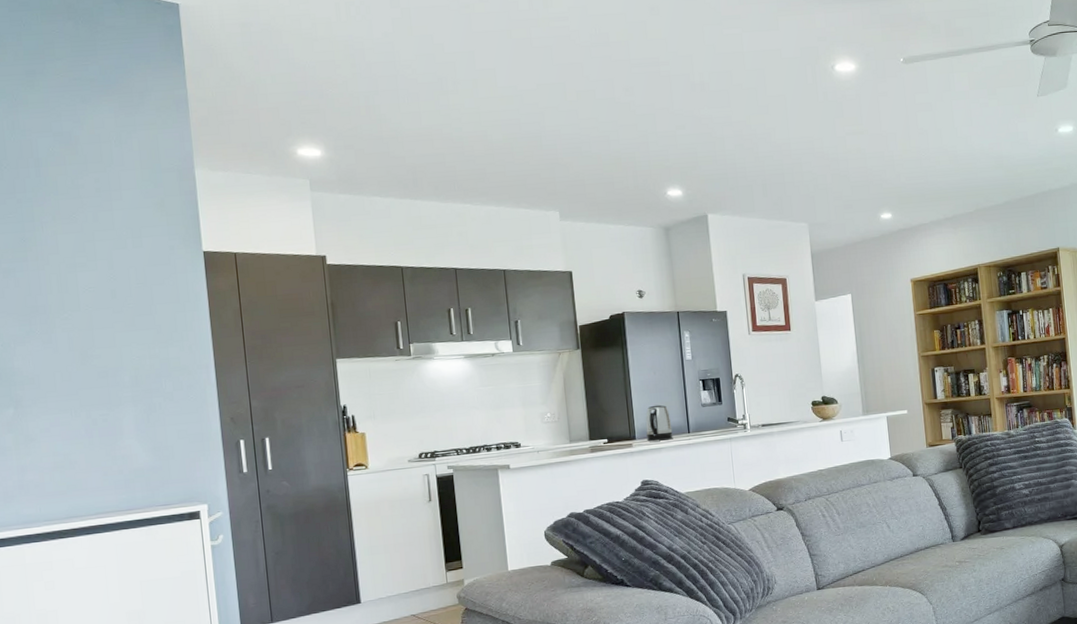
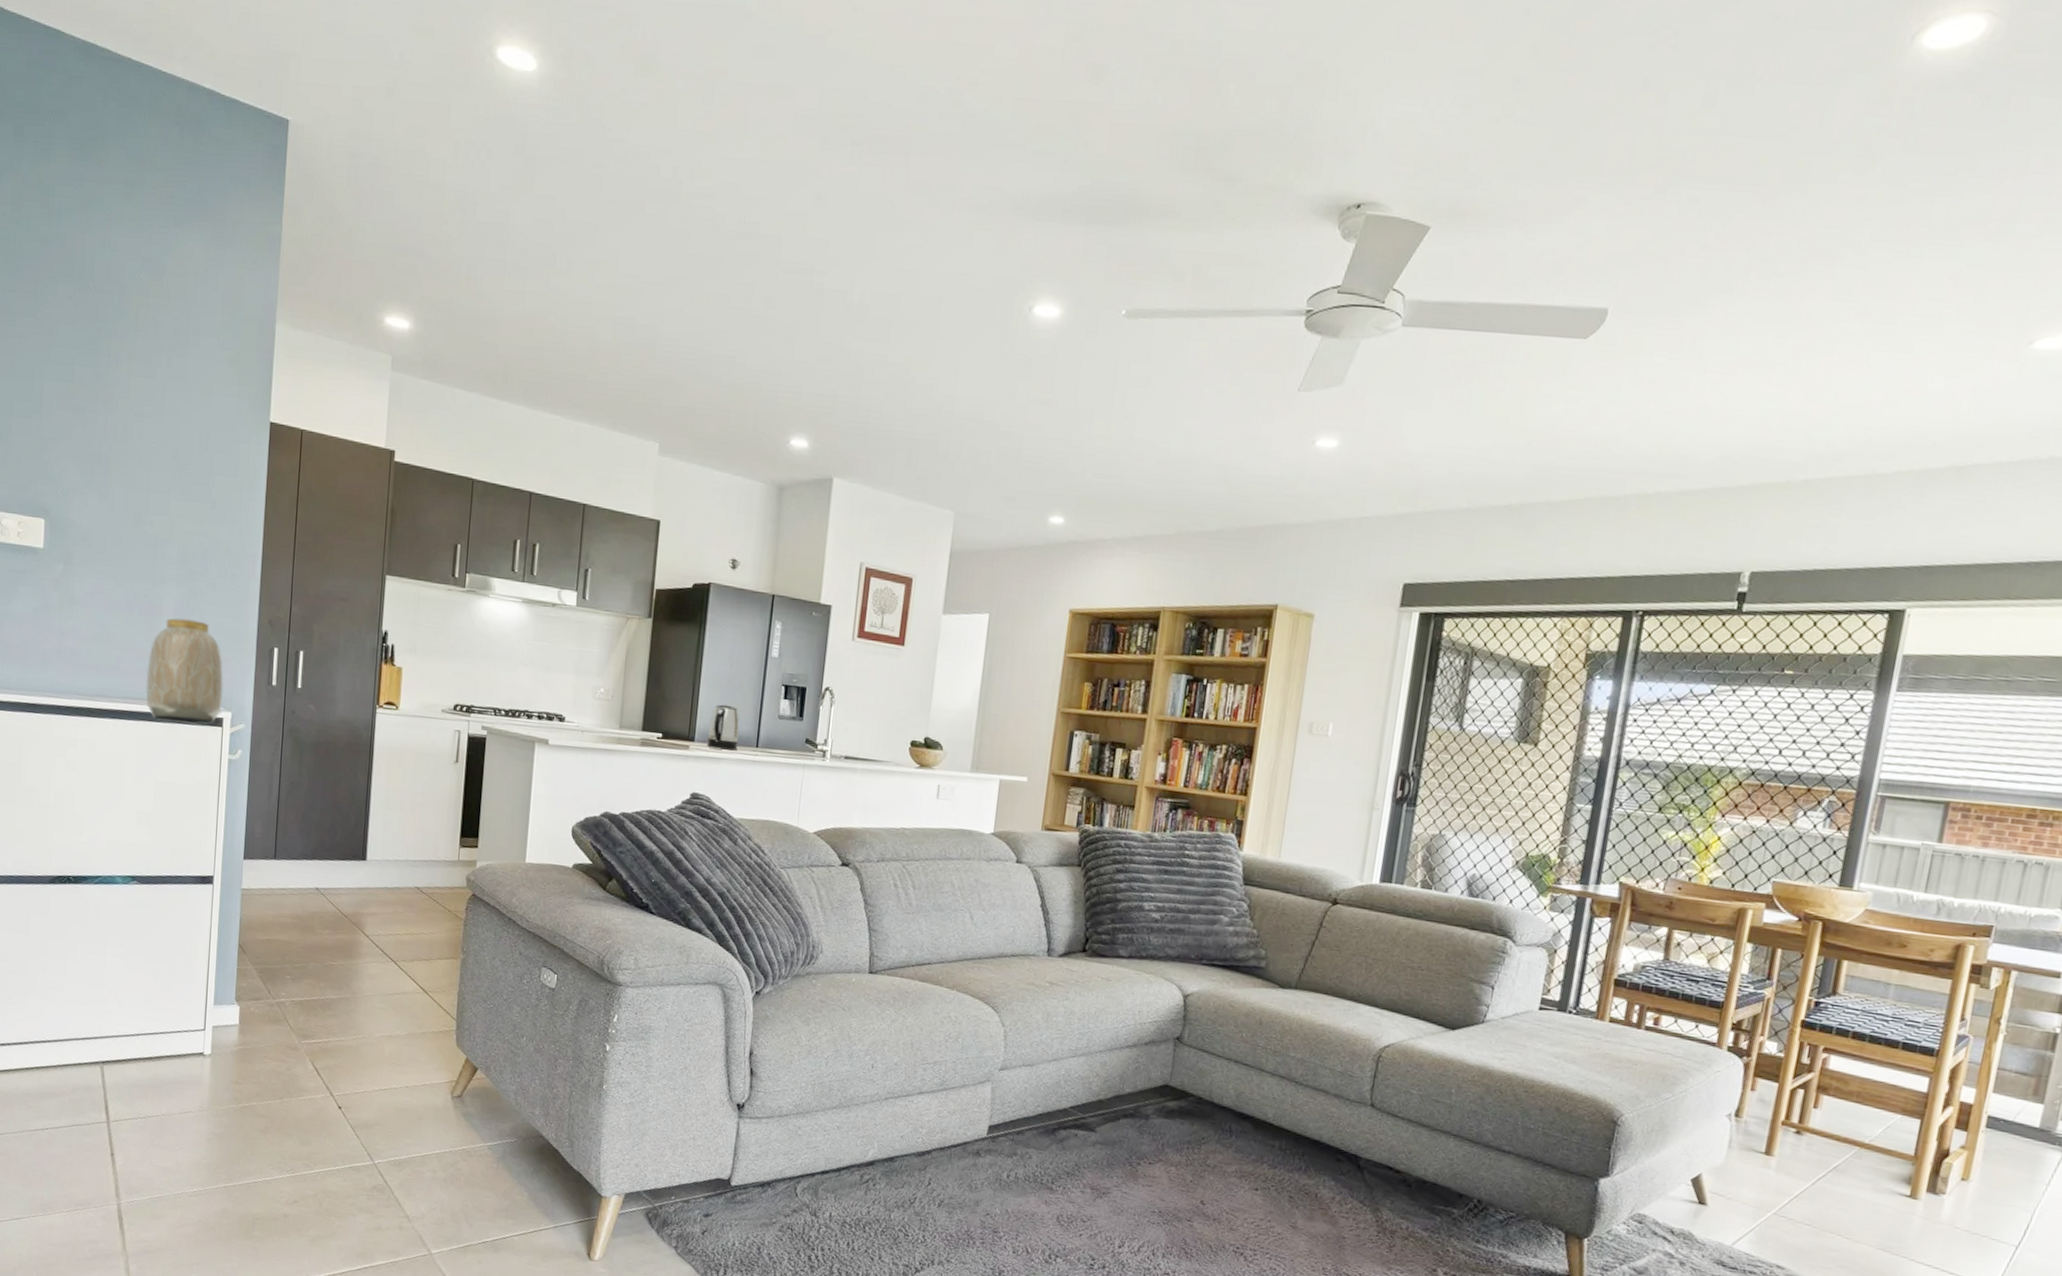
vase: none [115,431,197,526] -> present [145,618,224,724]

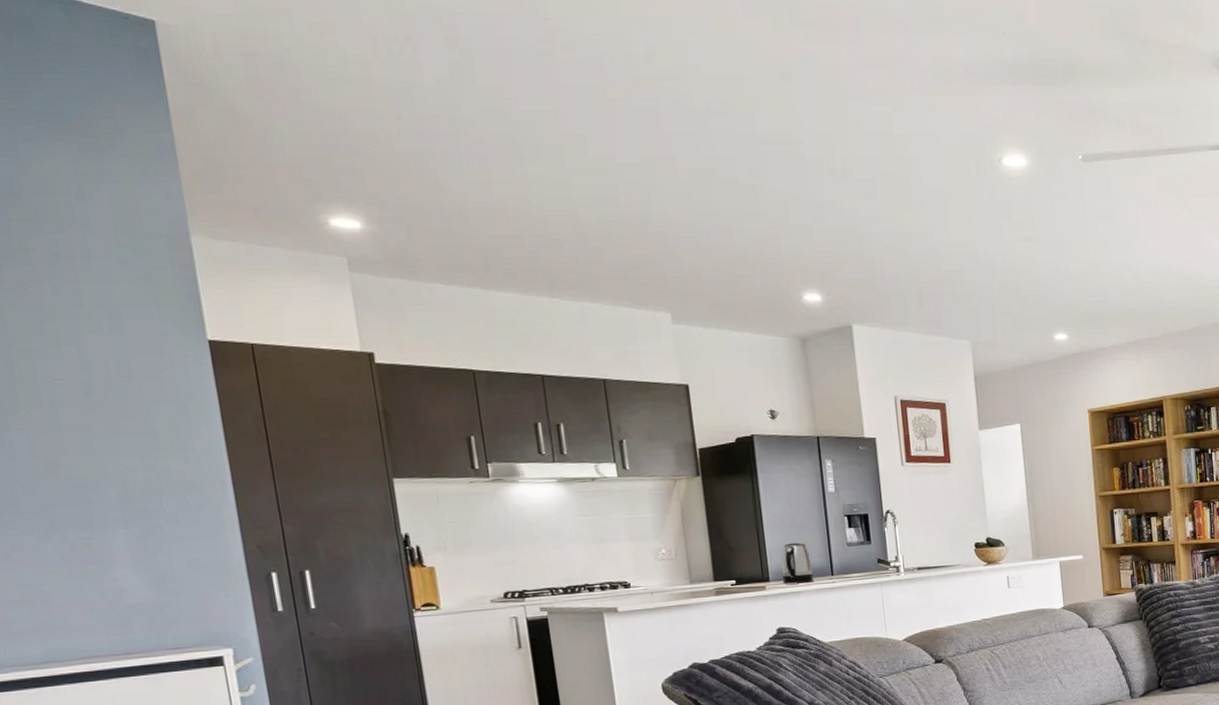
vase: present [145,618,224,724] -> none [106,560,218,674]

